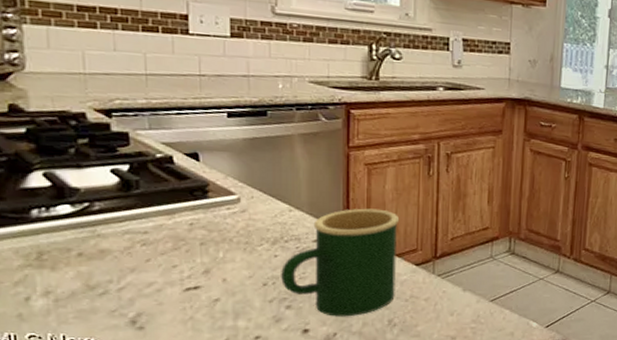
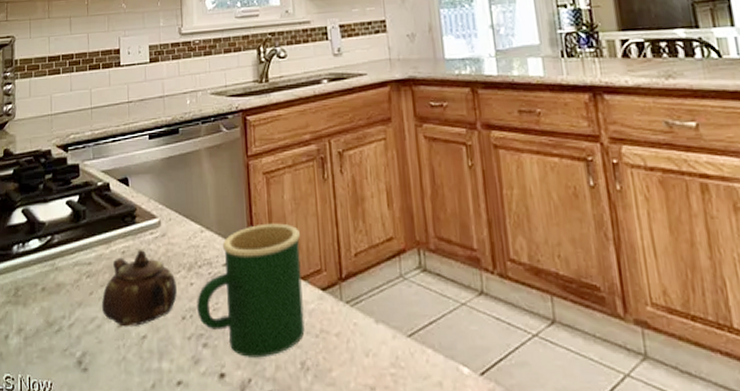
teapot: none [163,223,258,292] -> present [102,250,177,327]

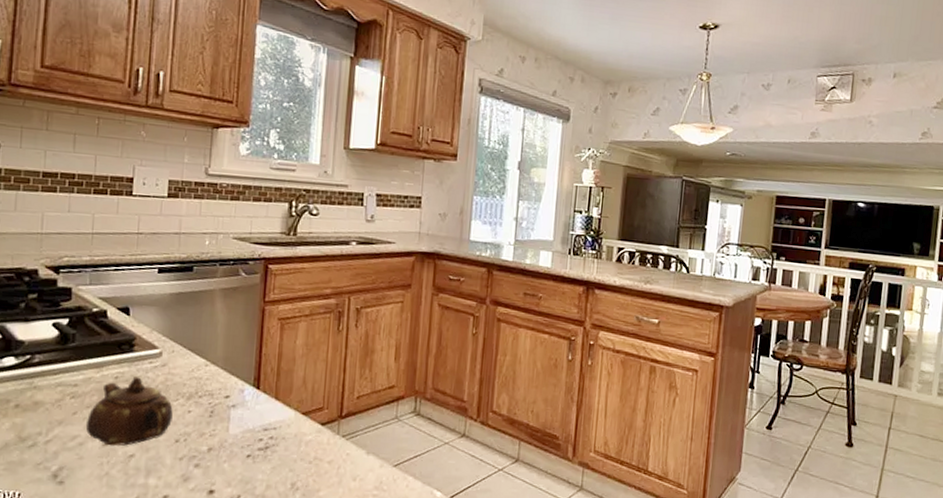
mug: present [197,223,305,358] -> none [192,364,307,478]

